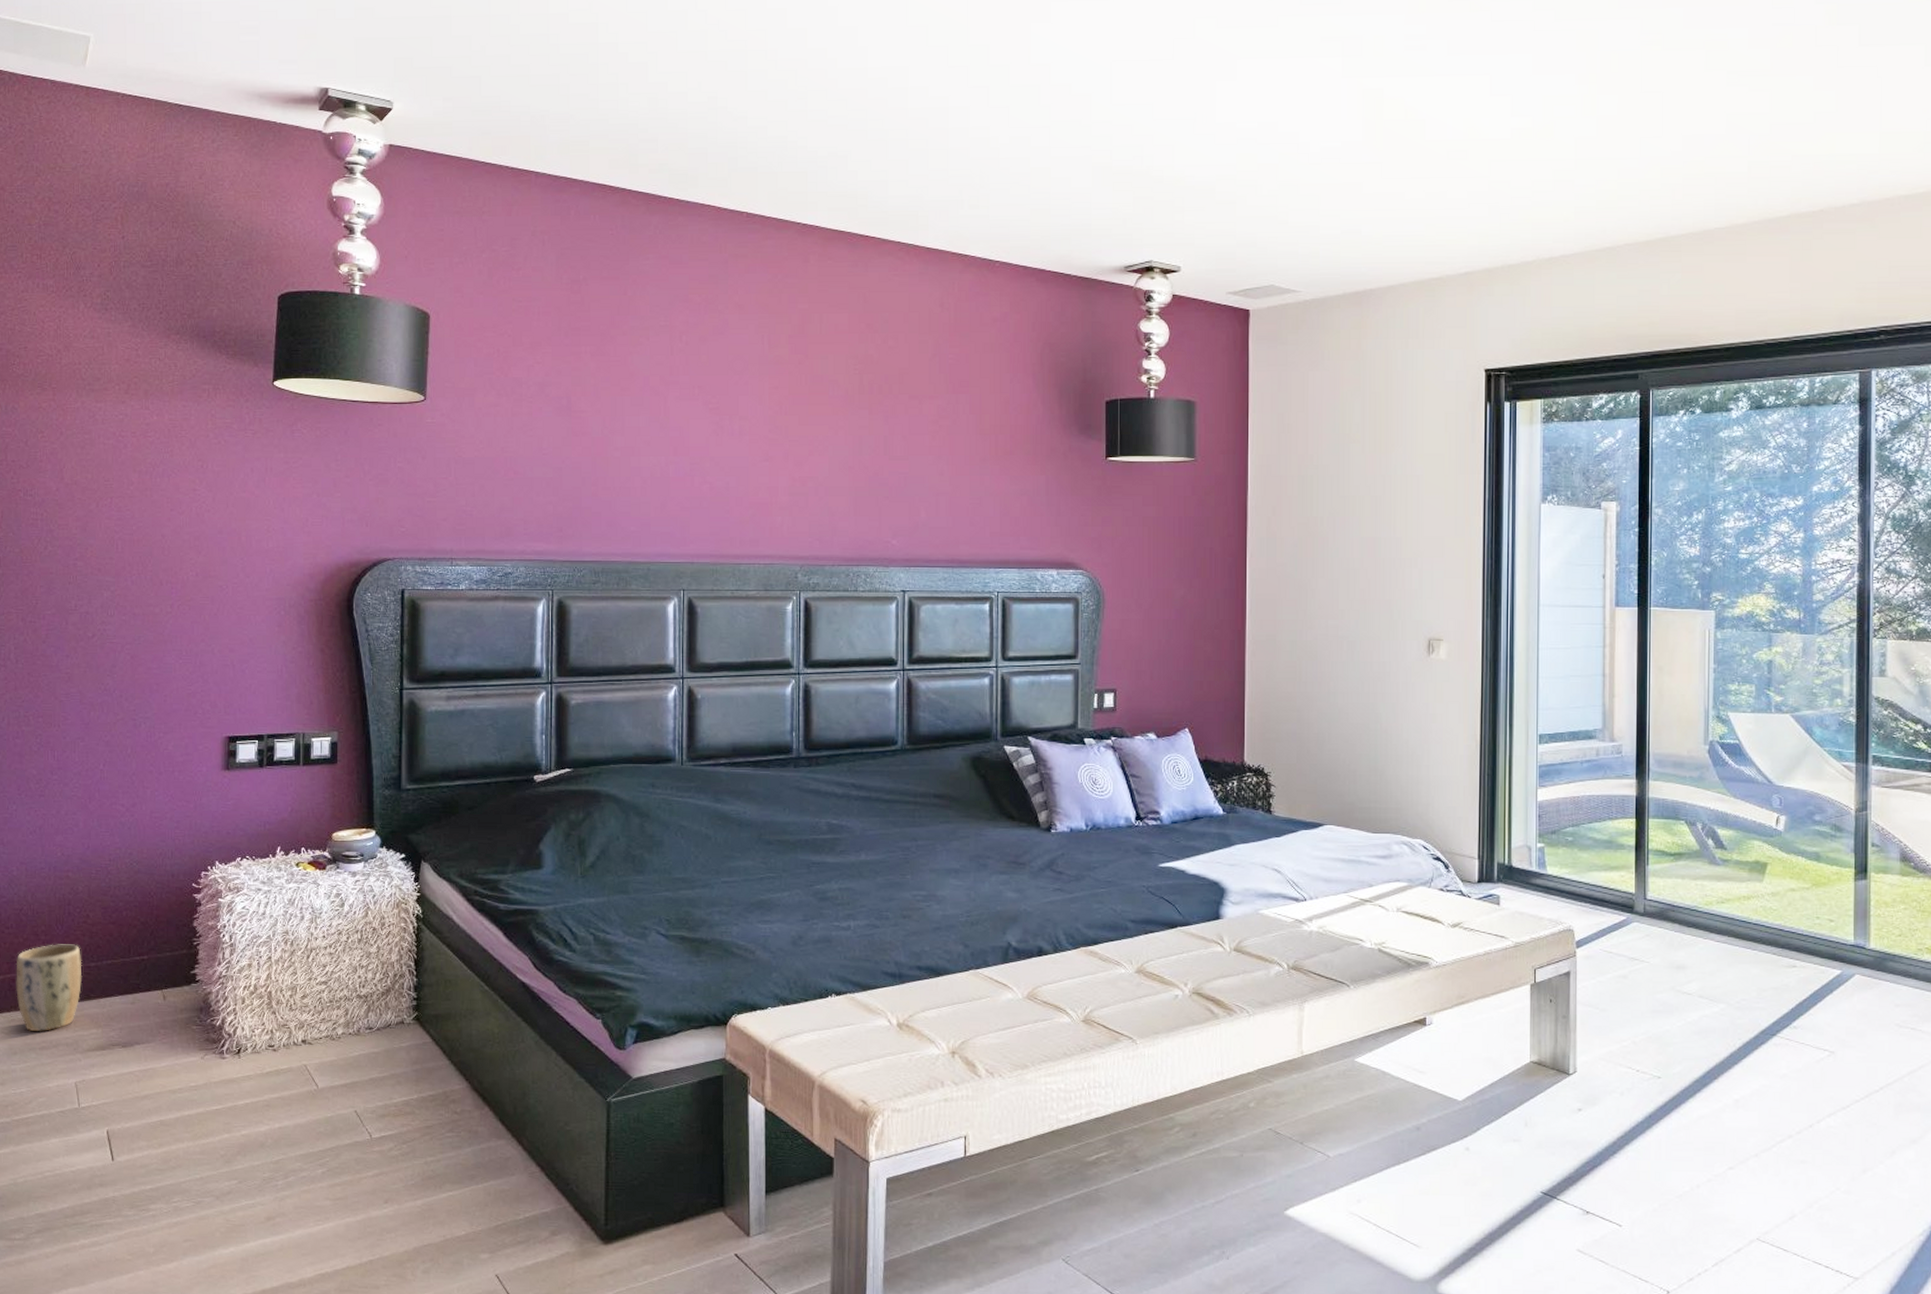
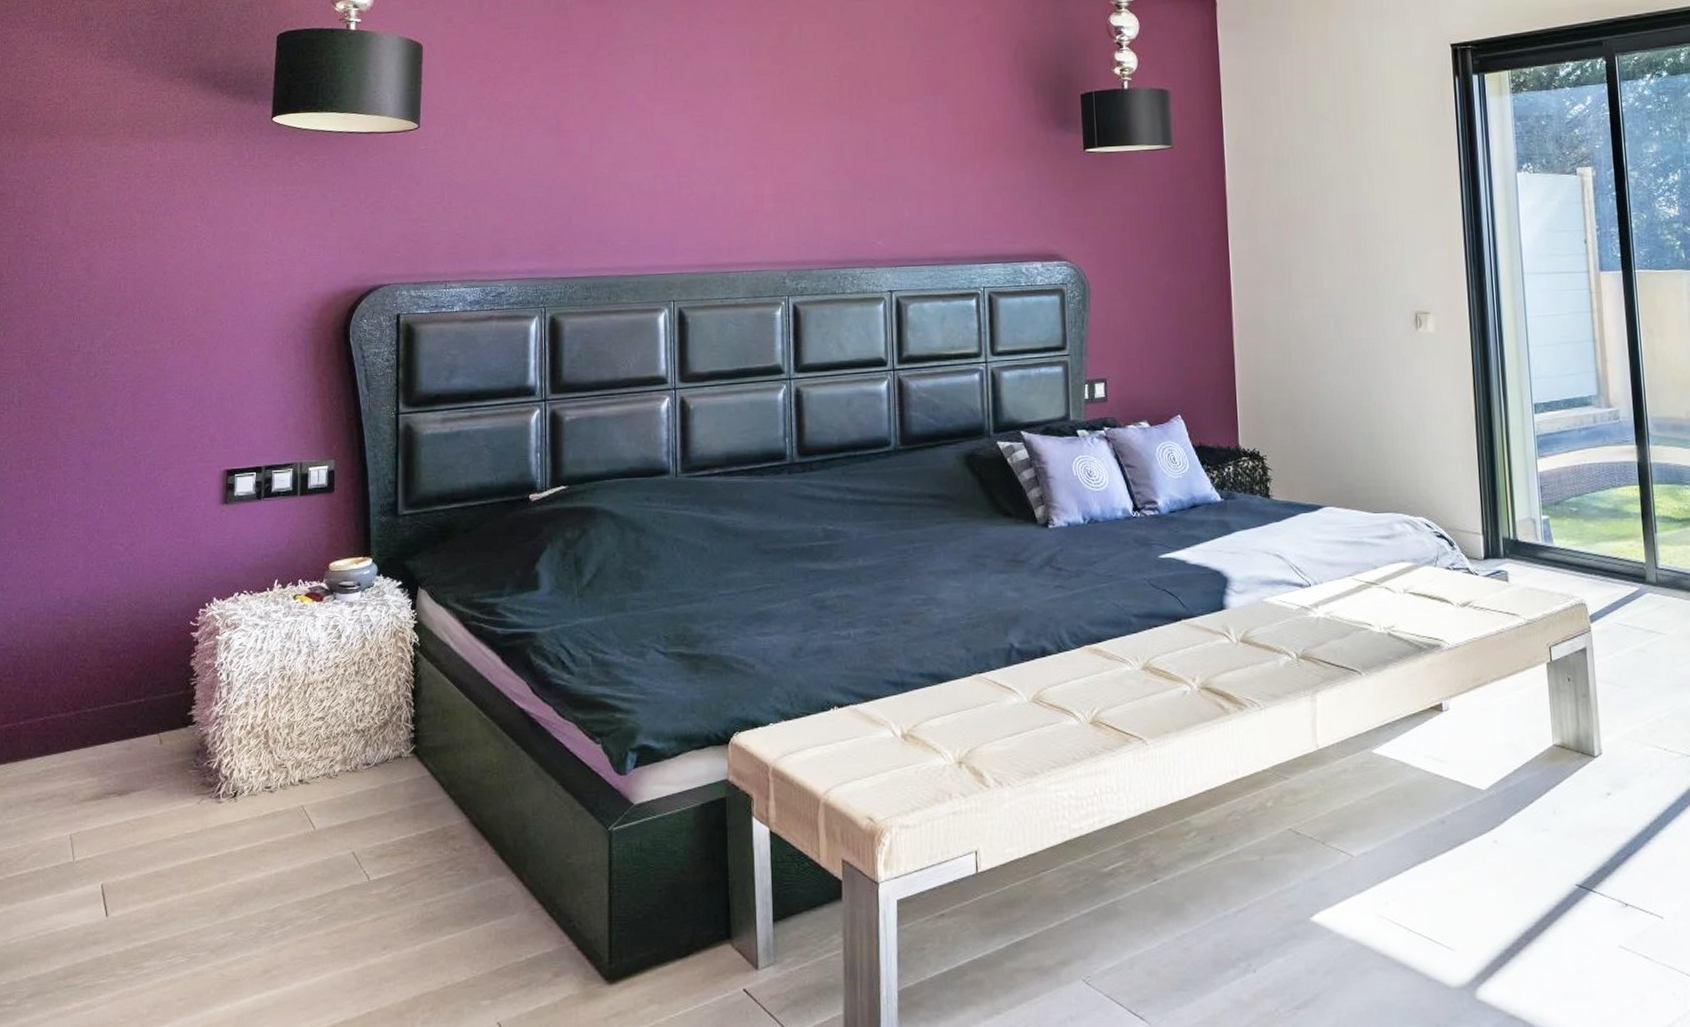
plant pot: present [16,944,83,1032] -> none [13,690,79,784]

